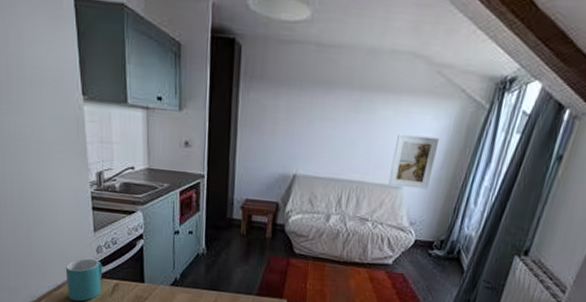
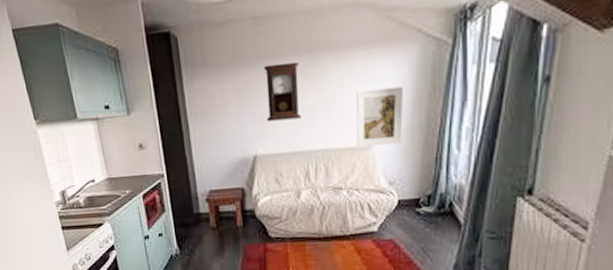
pendulum clock: none [311,91,351,148] -> present [263,61,302,122]

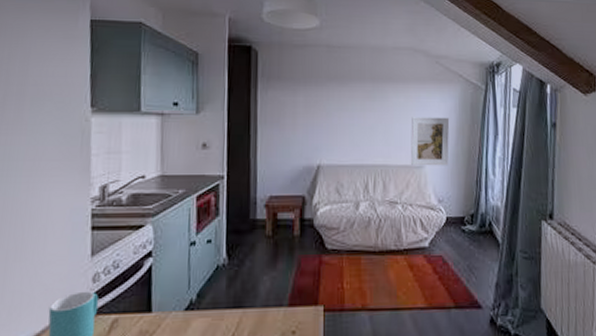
pendulum clock: present [263,61,302,122] -> none [332,86,365,135]

